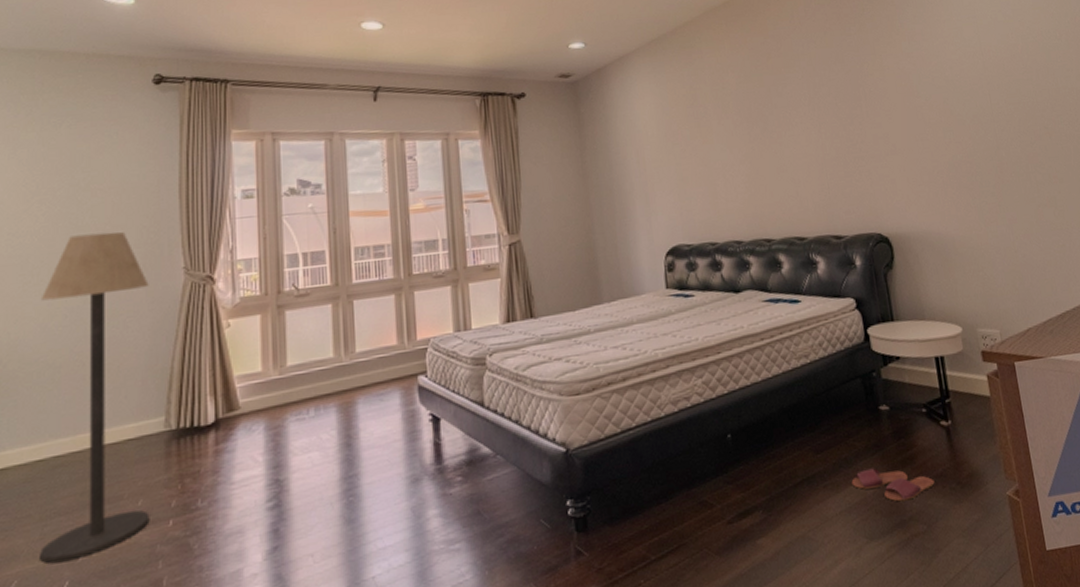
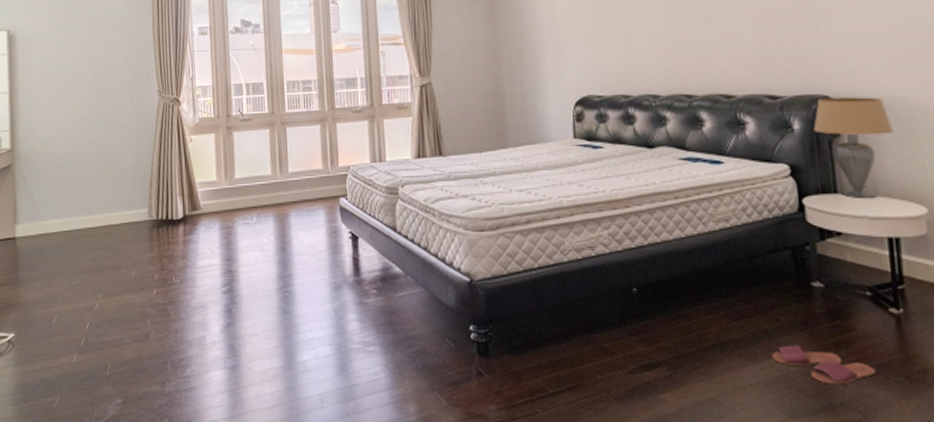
floor lamp: present [40,232,150,564] -> none [63,58,140,309]
table lamp: none [871,232,932,324] -> present [813,97,894,198]

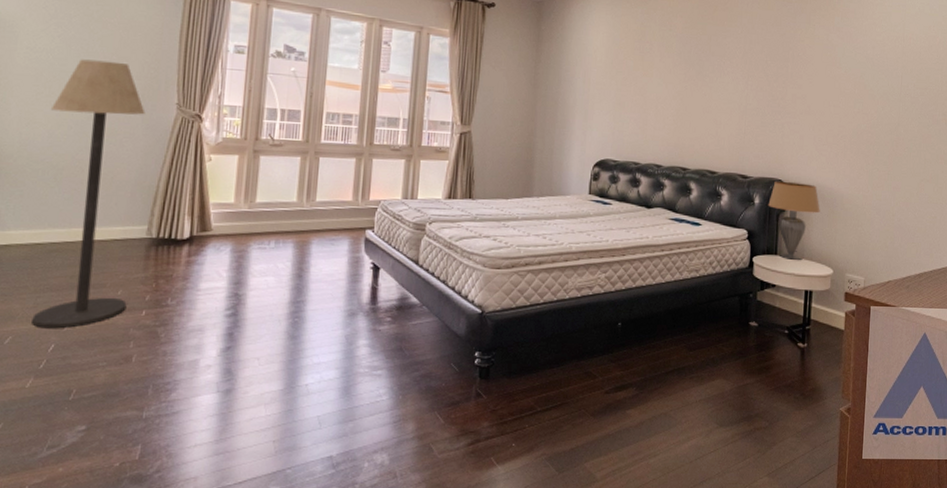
floor lamp: none [63,58,140,309] -> present [32,59,146,329]
slippers: present [771,345,876,385] -> none [714,370,783,401]

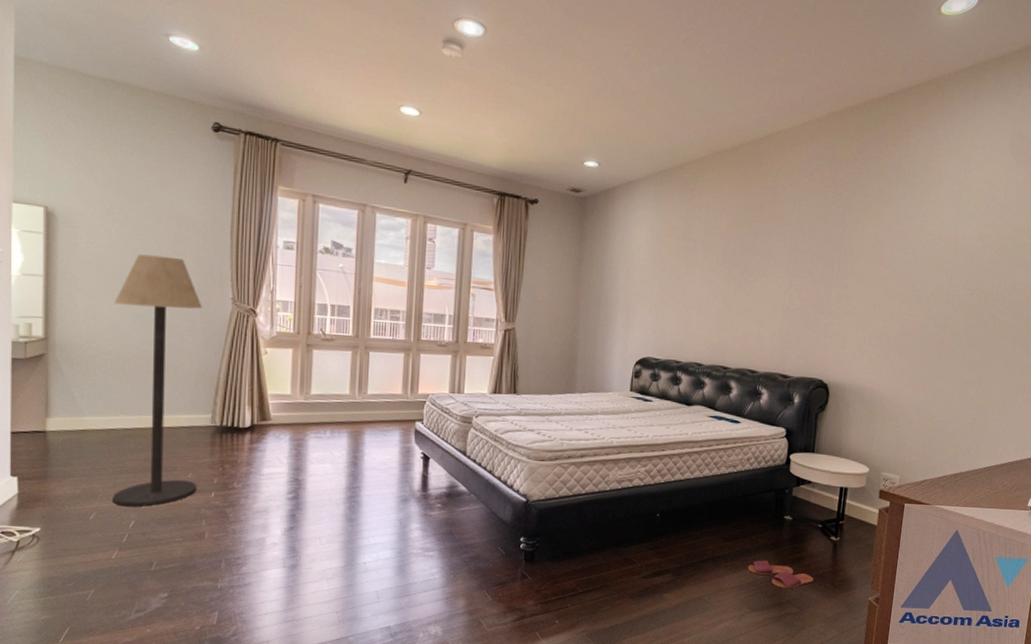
slippers: none [714,370,783,401] -> present [747,560,814,589]
table lamp: present [768,182,820,260] -> none [807,382,860,458]

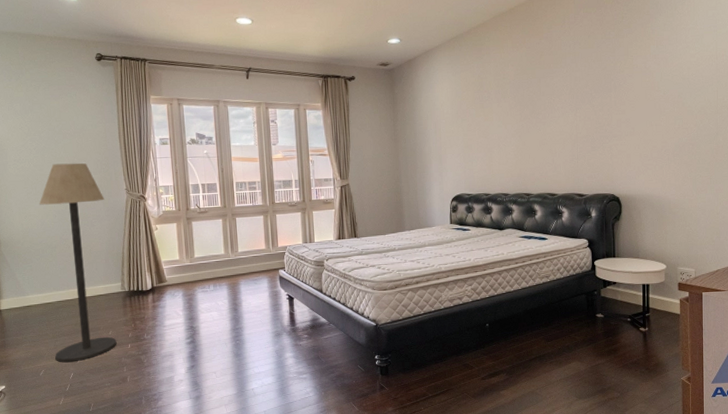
slippers: present [747,560,814,589] -> none [570,354,630,377]

